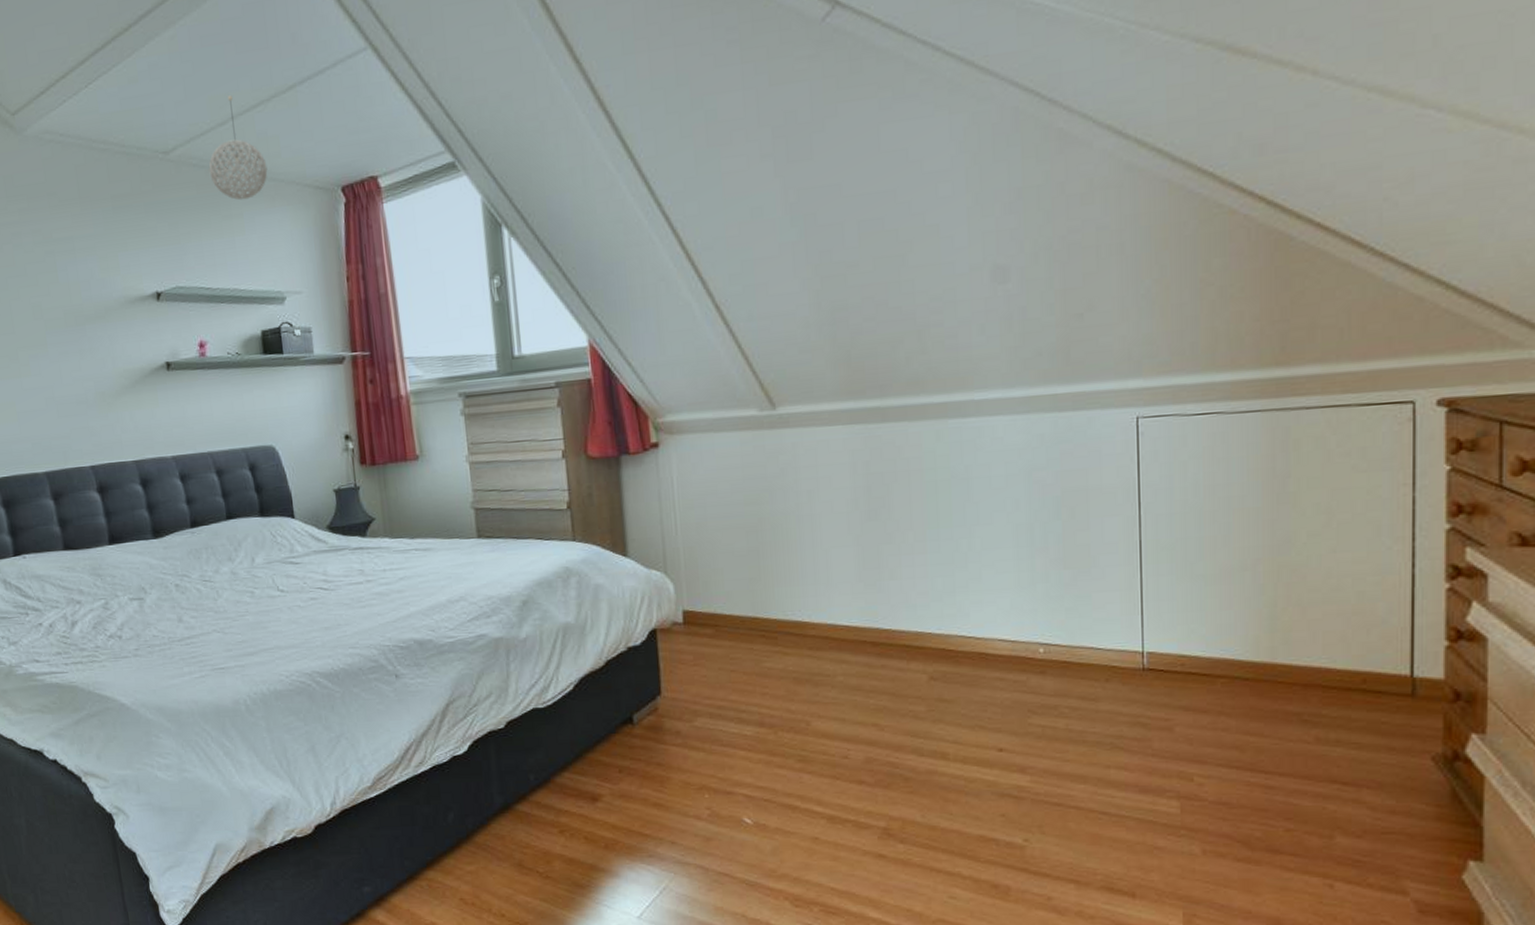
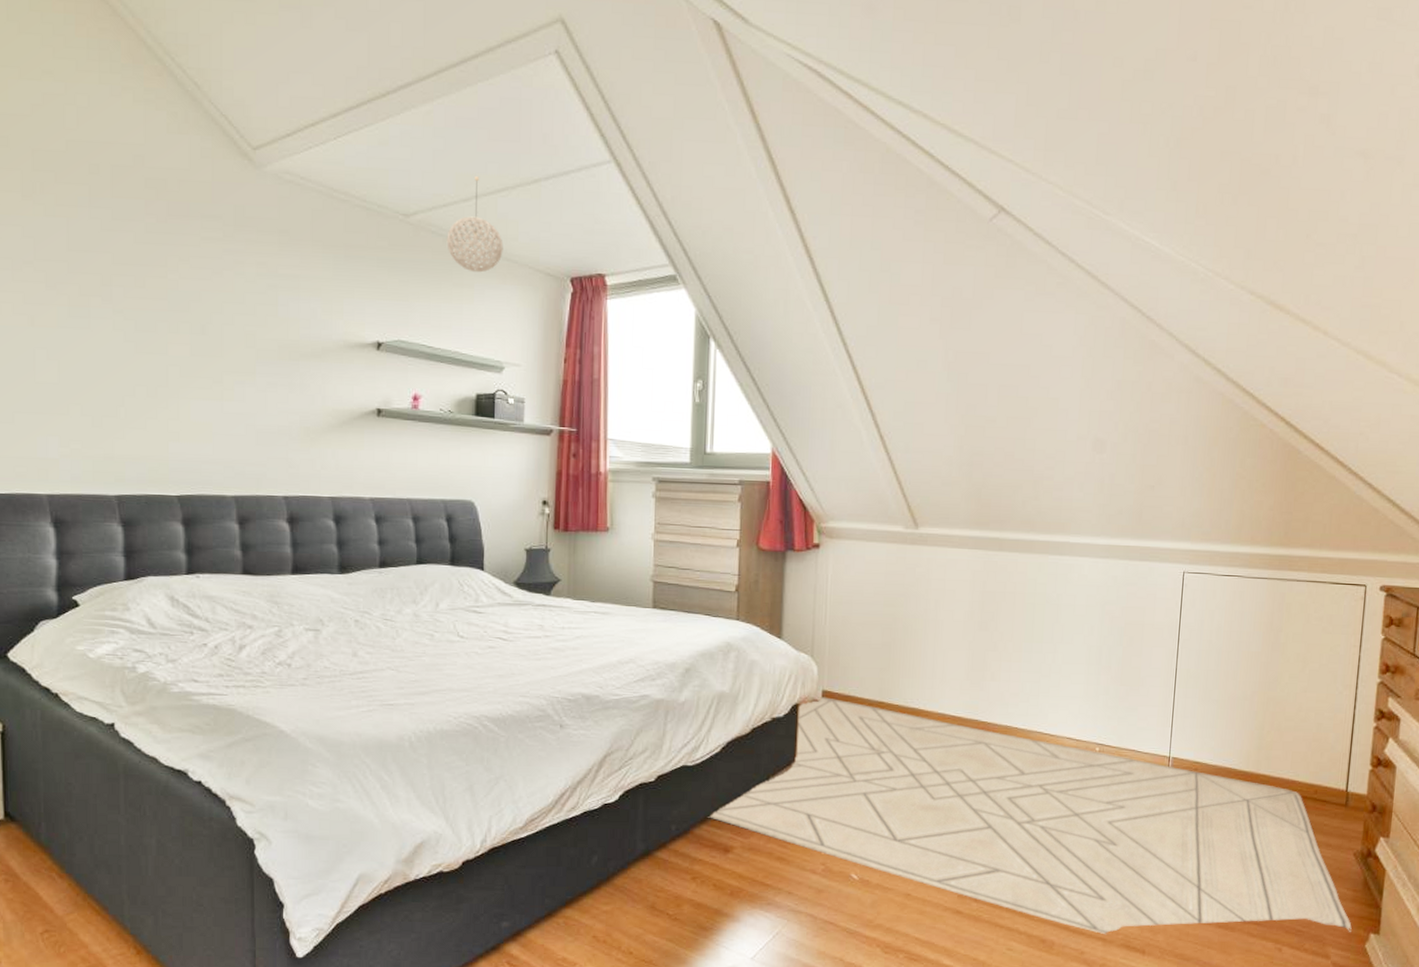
rug: none [567,617,1438,876] -> present [707,696,1352,935]

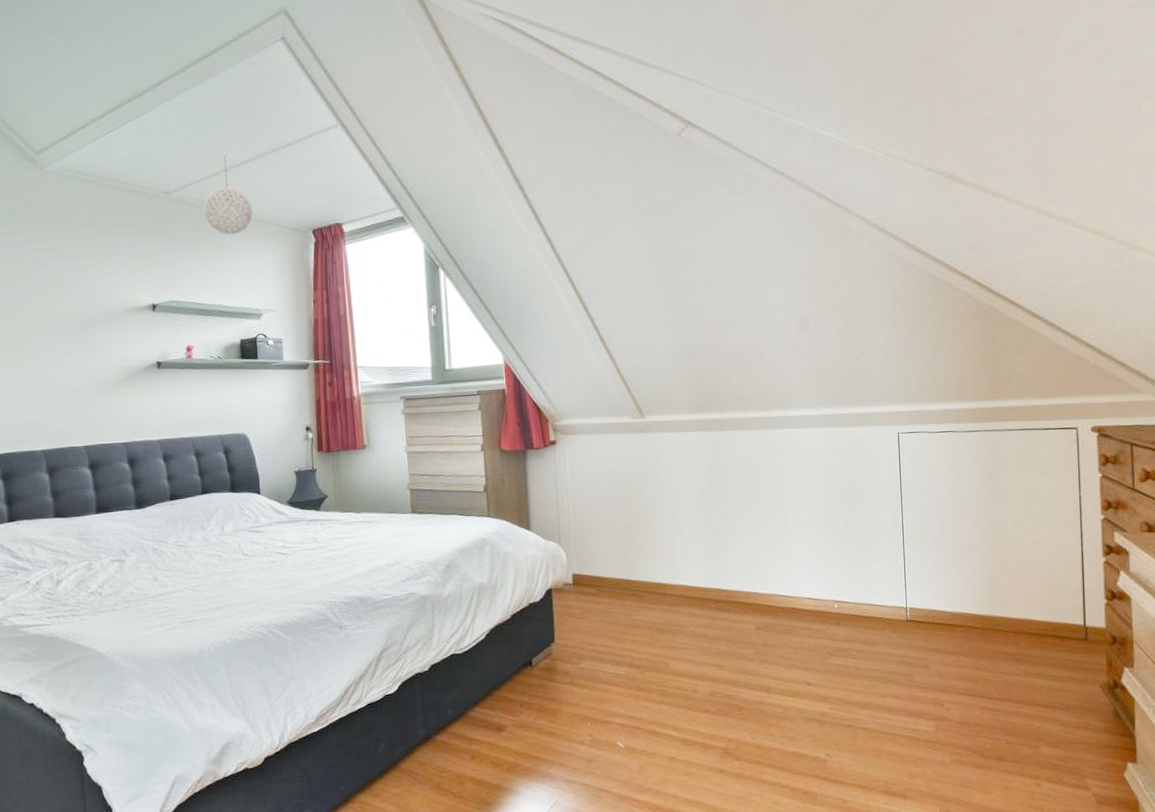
rug: present [707,696,1352,935] -> none [479,579,1108,783]

